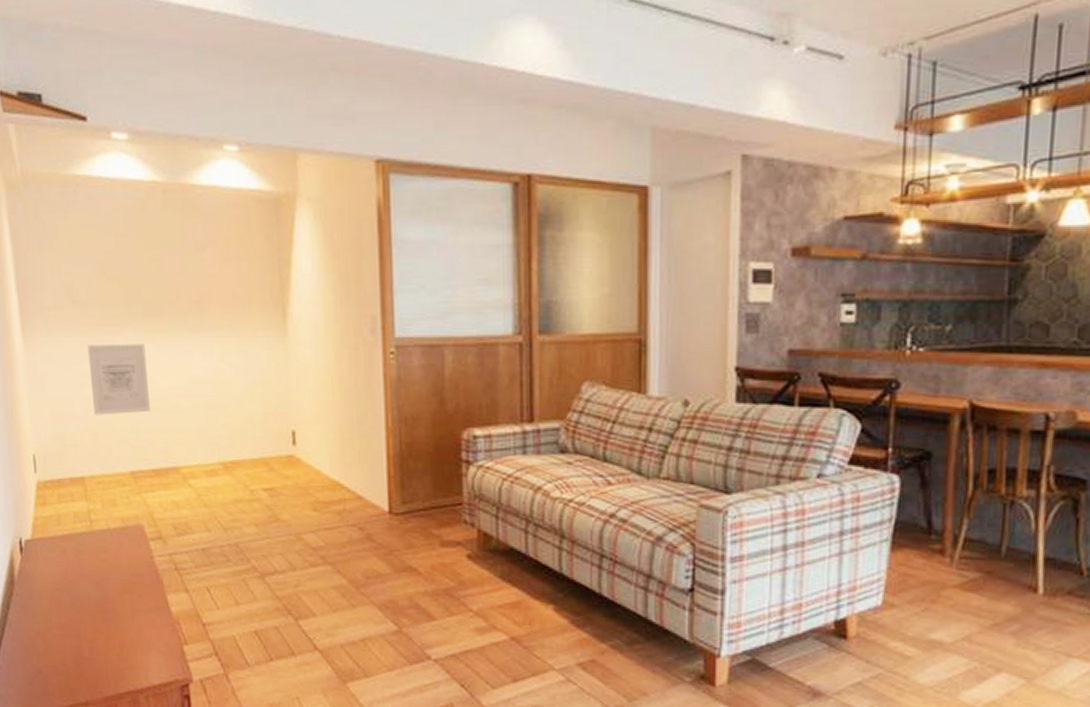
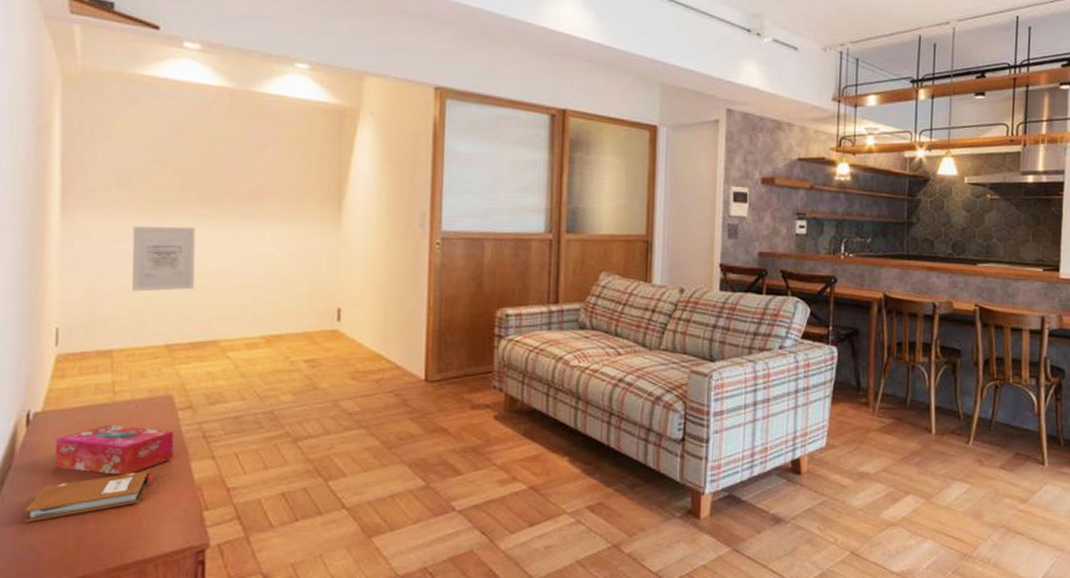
notebook: none [30,602,135,647] -> present [25,471,153,522]
tissue box: none [47,554,151,605] -> present [56,425,174,475]

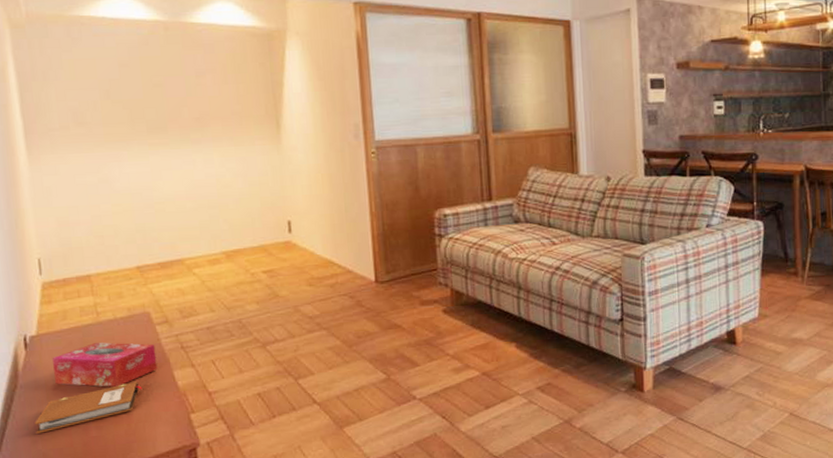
wall art: present [131,226,196,292] -> none [93,156,155,220]

